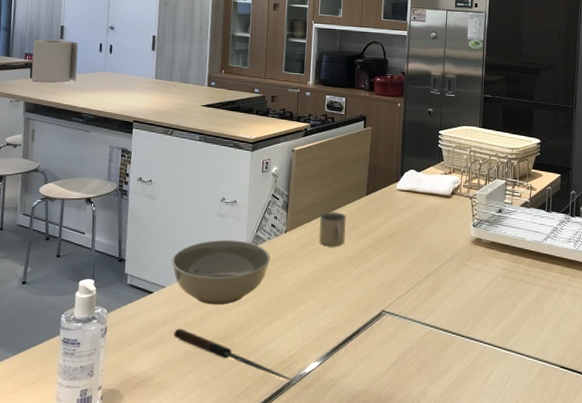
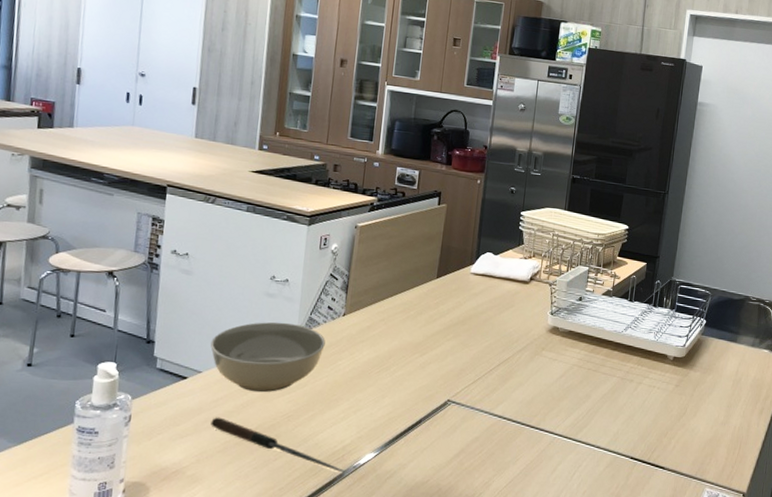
paper towel roll: present [31,39,79,83] -> none [38,83,100,136]
cup: present [319,211,346,246] -> none [381,294,413,332]

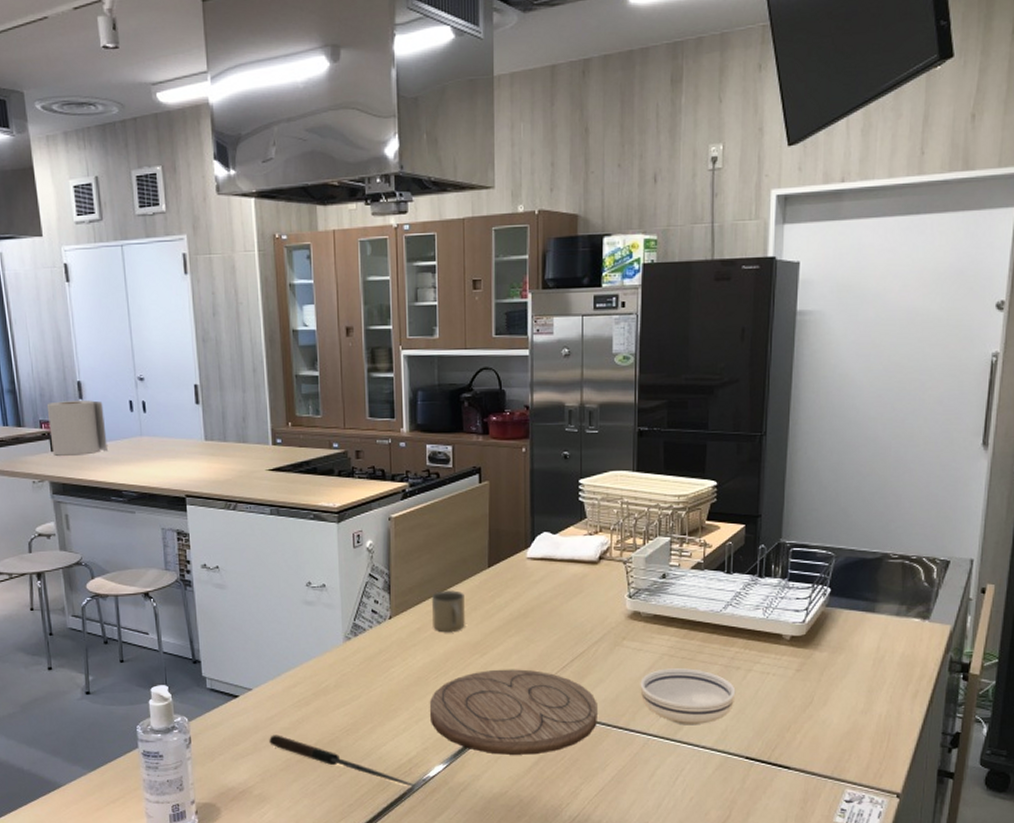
paper towel roll: none [38,83,100,136] -> present [46,400,108,457]
bowl: present [210,322,326,393] -> none [256,631,374,707]
cutting board: none [368,368,515,448] -> present [429,669,597,755]
cup: none [381,294,413,332] -> present [431,590,465,631]
bowl: none [552,377,628,428] -> present [640,668,736,726]

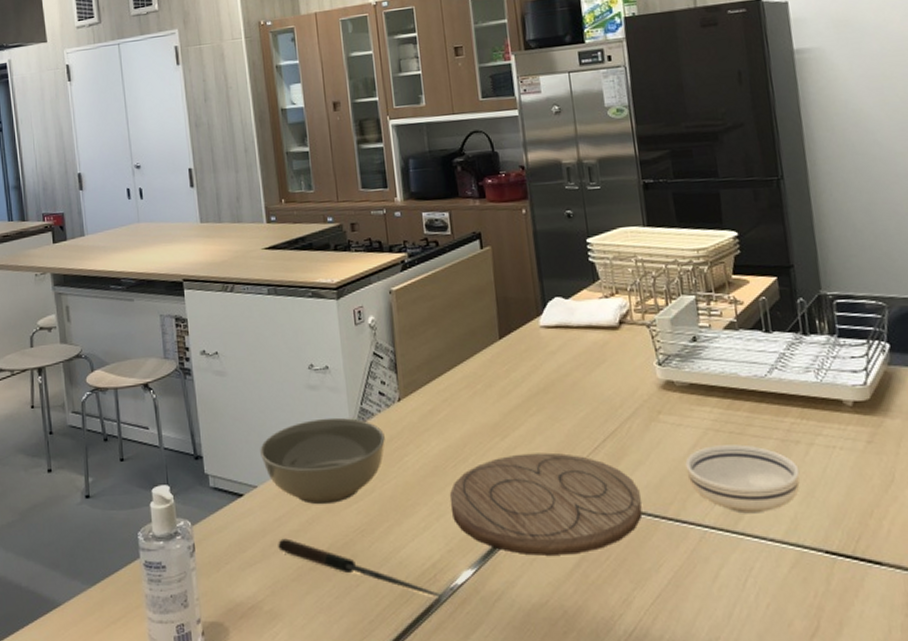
paper towel roll: present [46,400,108,457] -> none [49,190,107,248]
bowl: none [256,631,374,707] -> present [260,417,385,505]
cup: present [431,590,465,631] -> none [441,366,481,413]

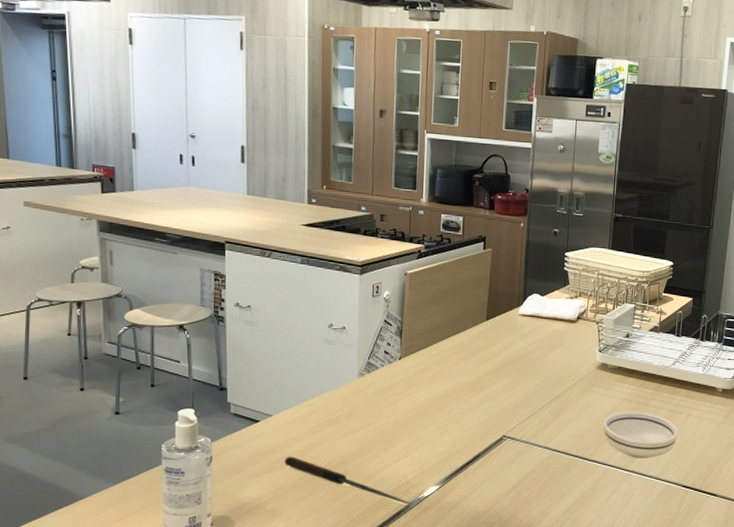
bowl: present [260,417,385,505] -> none [278,367,384,433]
cutting board: present [449,452,643,556] -> none [428,406,568,480]

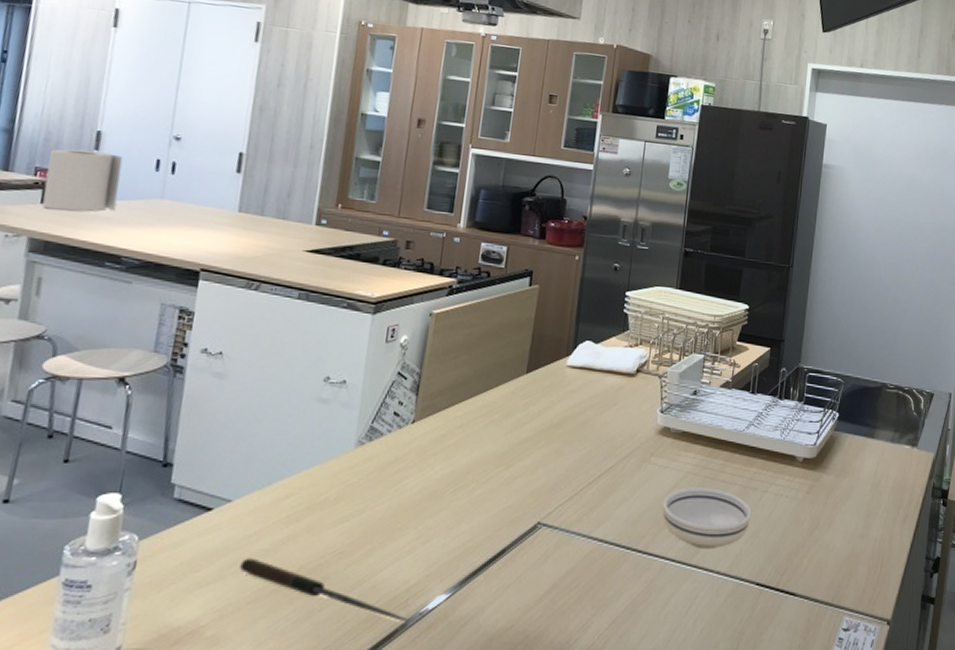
paper towel roll: none [100,149,156,199] -> present [41,149,124,212]

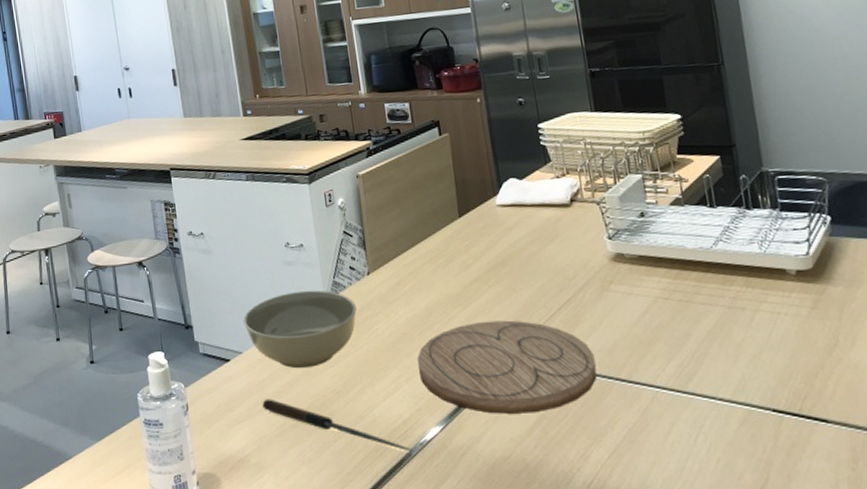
paper towel roll: present [41,149,124,212] -> none [49,91,101,142]
bowl: none [244,433,390,524] -> present [243,290,357,369]
cutting board: none [439,484,619,582] -> present [416,320,597,414]
bowl: present [662,487,752,549] -> none [636,311,747,375]

